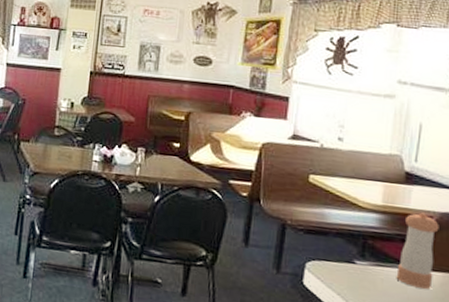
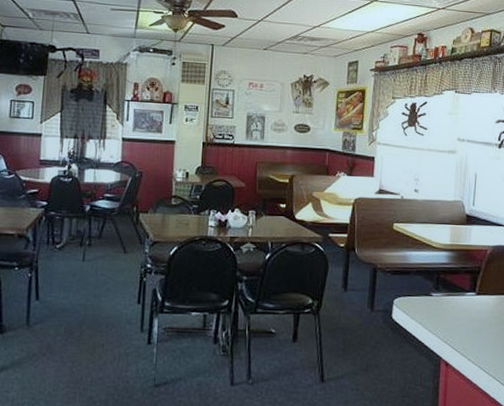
pepper shaker: present [396,212,439,289] -> none [463,247,492,310]

